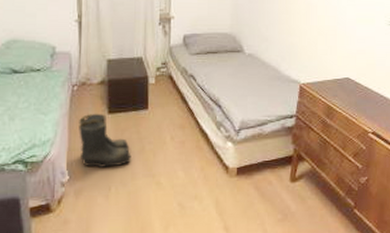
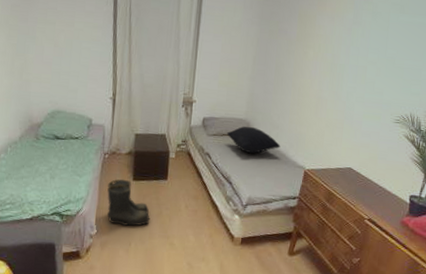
pillow: none [211,41,272,70] -> present [226,126,281,153]

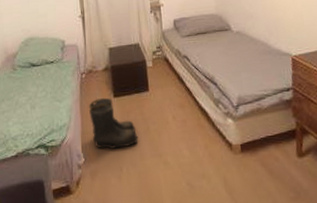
pillow: present [226,126,281,153] -> none [200,20,260,48]

